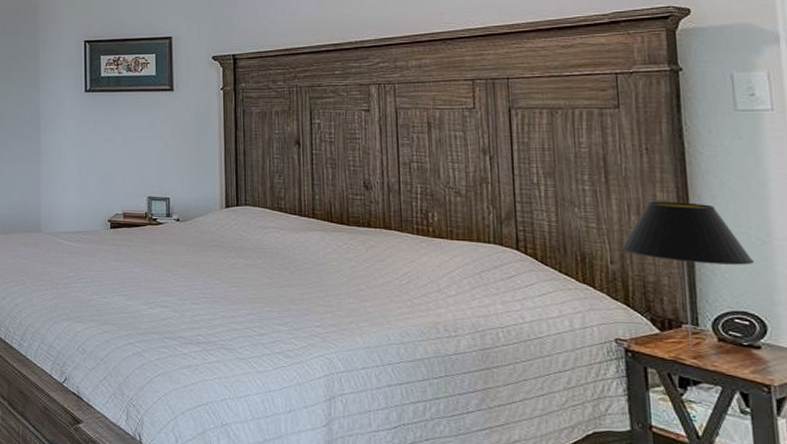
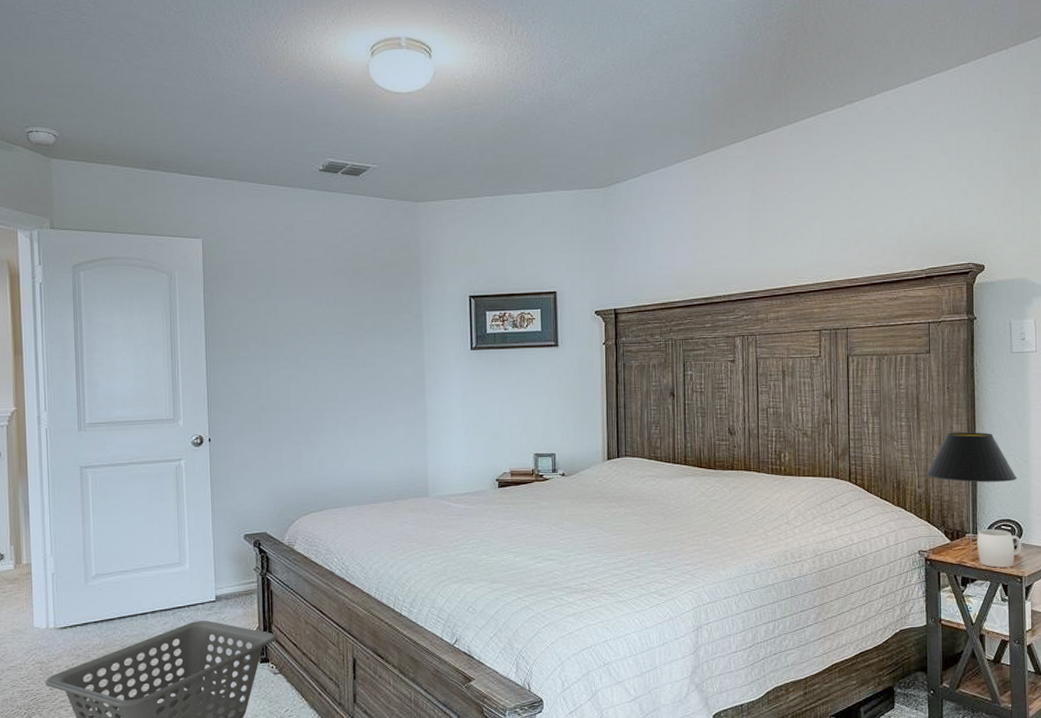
mug: none [698,321,768,372] -> present [976,529,1022,568]

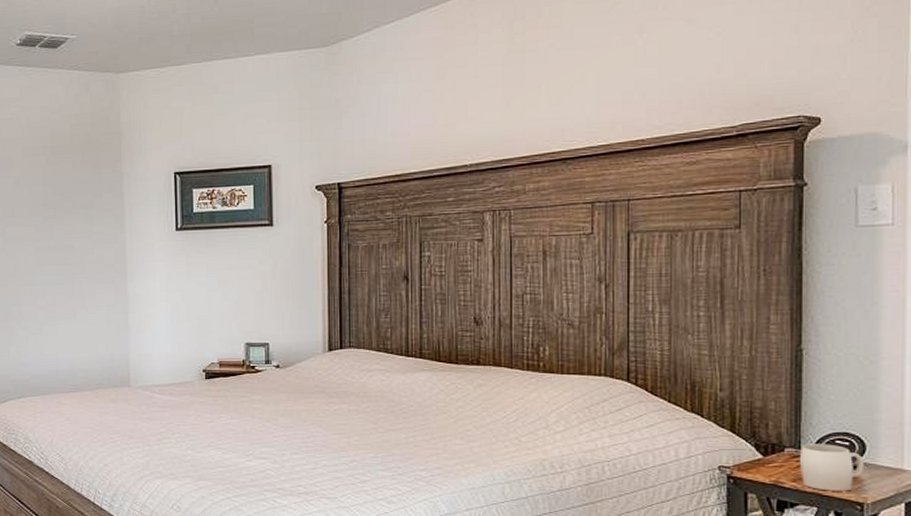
table lamp: present [925,432,1017,555] -> none [730,324,859,474]

